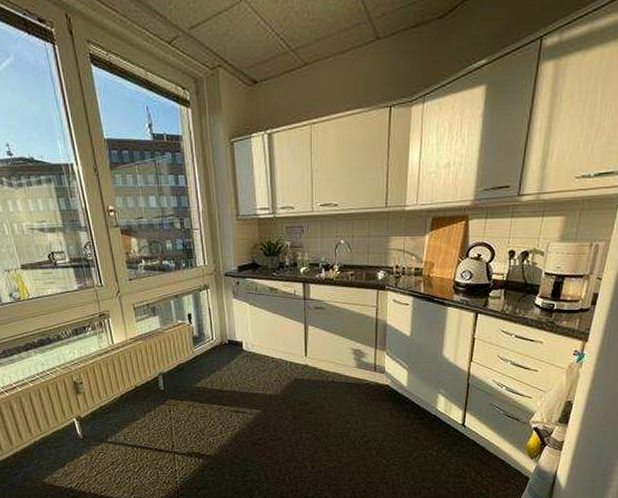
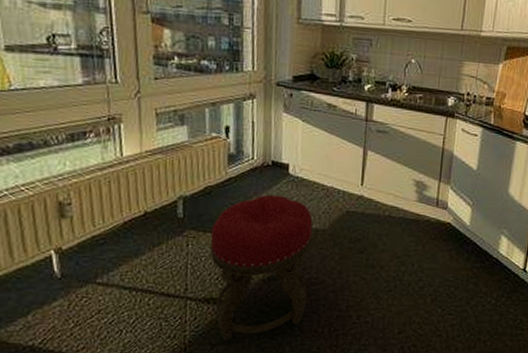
stool: none [186,368,268,486] -> present [210,194,313,342]

